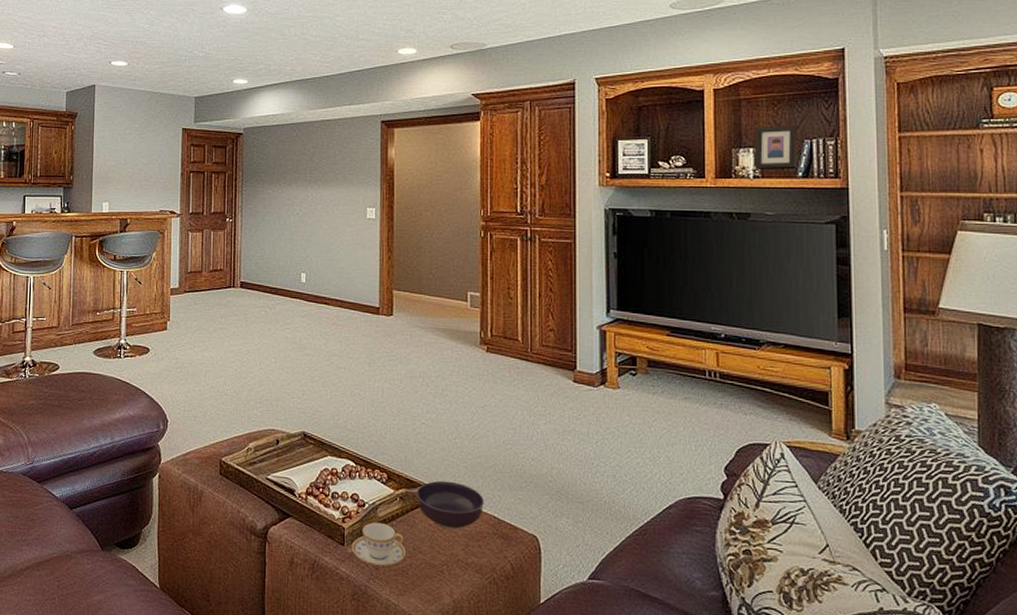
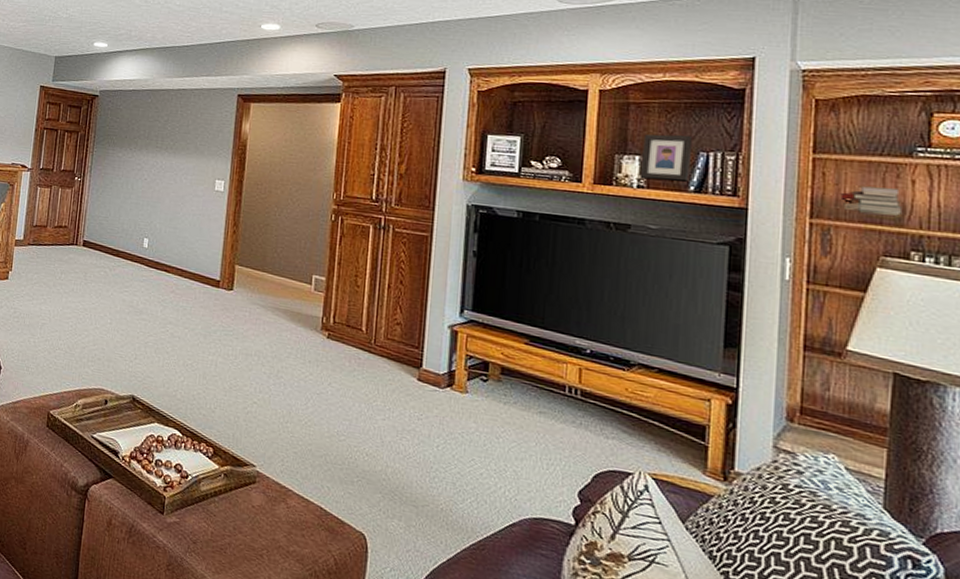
teacup: present [351,522,407,567] -> none [170,495,226,542]
bowl: present [416,480,484,530] -> none [241,462,312,516]
books: none [923,157,974,184] -> present [840,186,901,217]

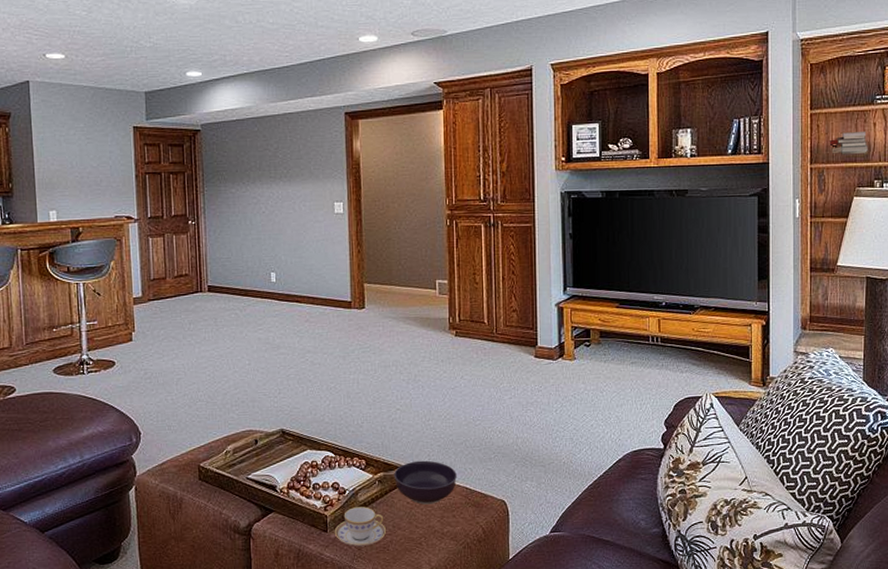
teacup: none [170,495,226,542] -> present [334,507,387,547]
bowl: none [241,462,312,516] -> present [394,460,457,505]
picture frame: present [639,134,693,183] -> none [691,105,728,149]

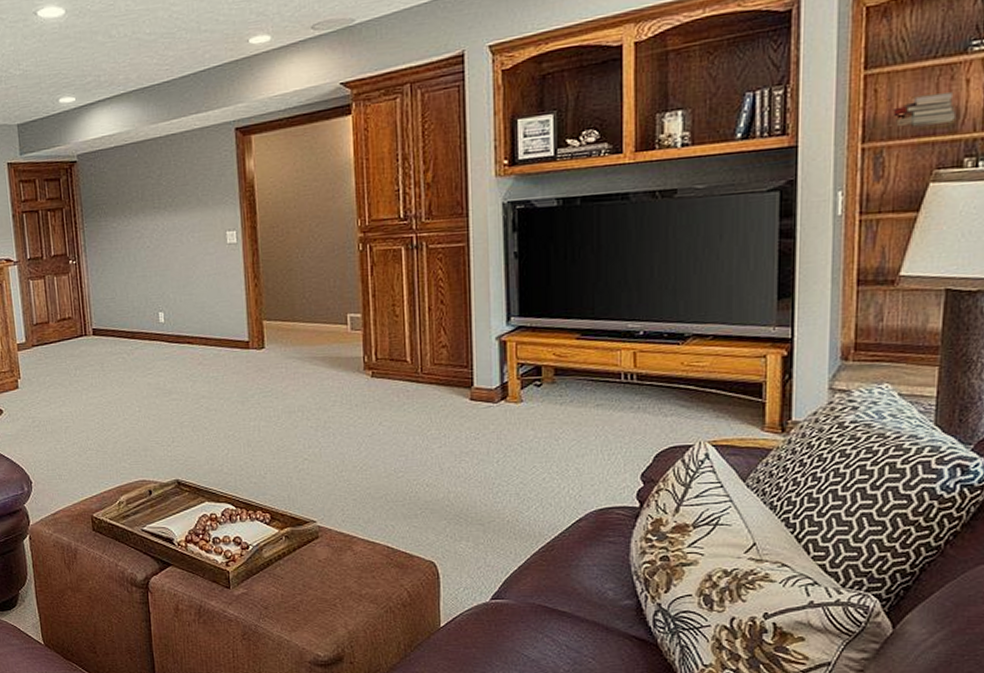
teacup: present [334,507,387,547] -> none [237,563,296,605]
bowl: present [394,460,457,505] -> none [302,515,376,563]

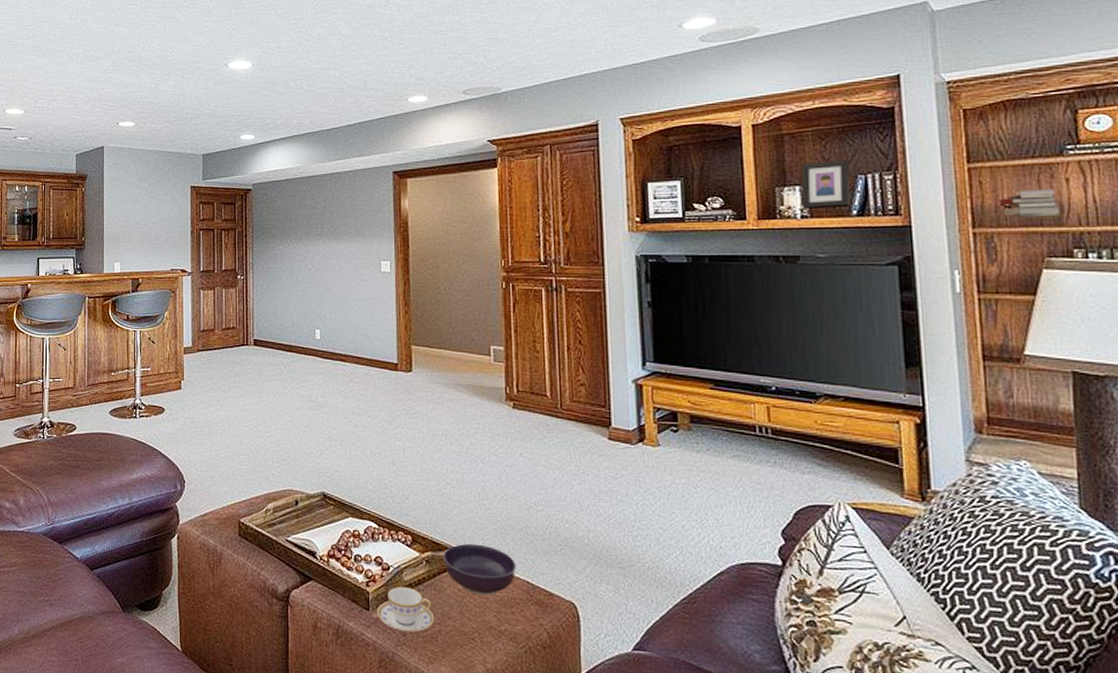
teacup: none [237,563,296,605] -> present [376,587,435,633]
bowl: none [302,515,376,563] -> present [443,543,516,596]
picture frame: none [683,75,738,136] -> present [801,159,851,209]

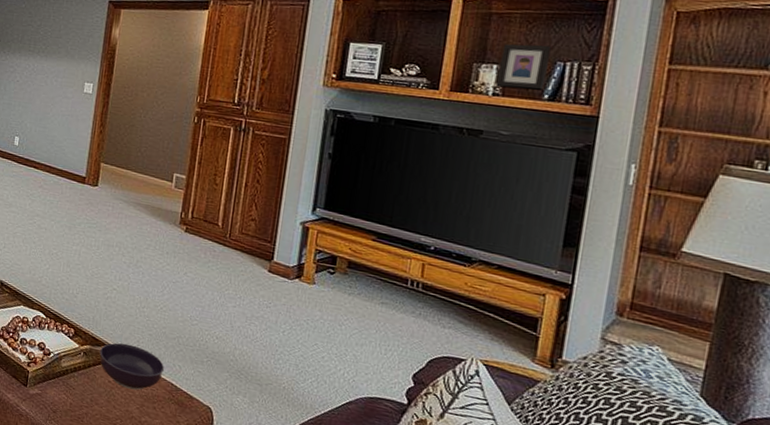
teacup: present [376,587,435,633] -> none [33,370,84,412]
books: present [998,188,1060,218] -> none [691,96,751,127]

